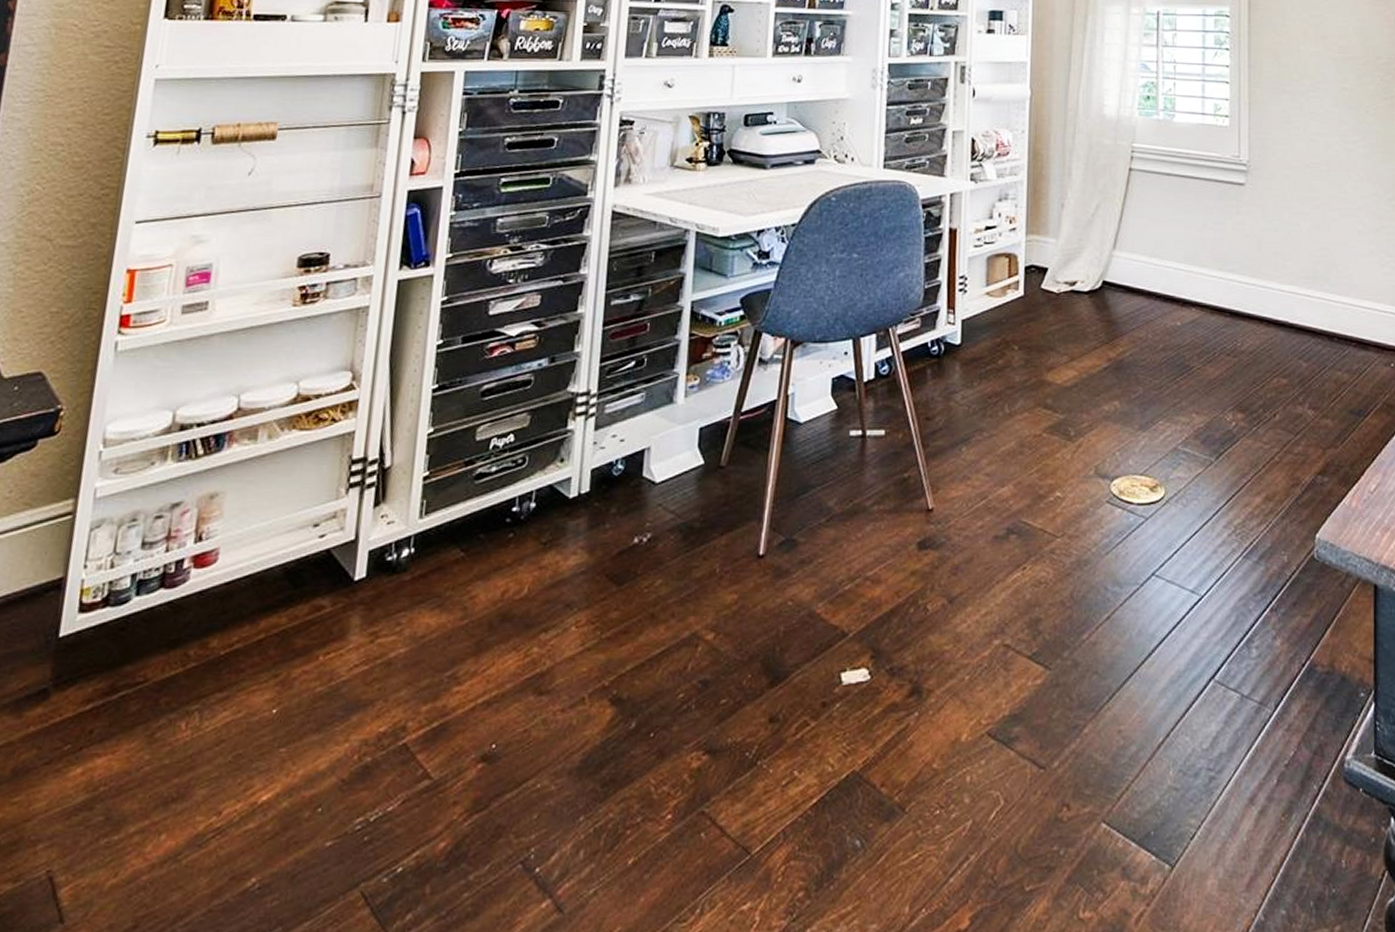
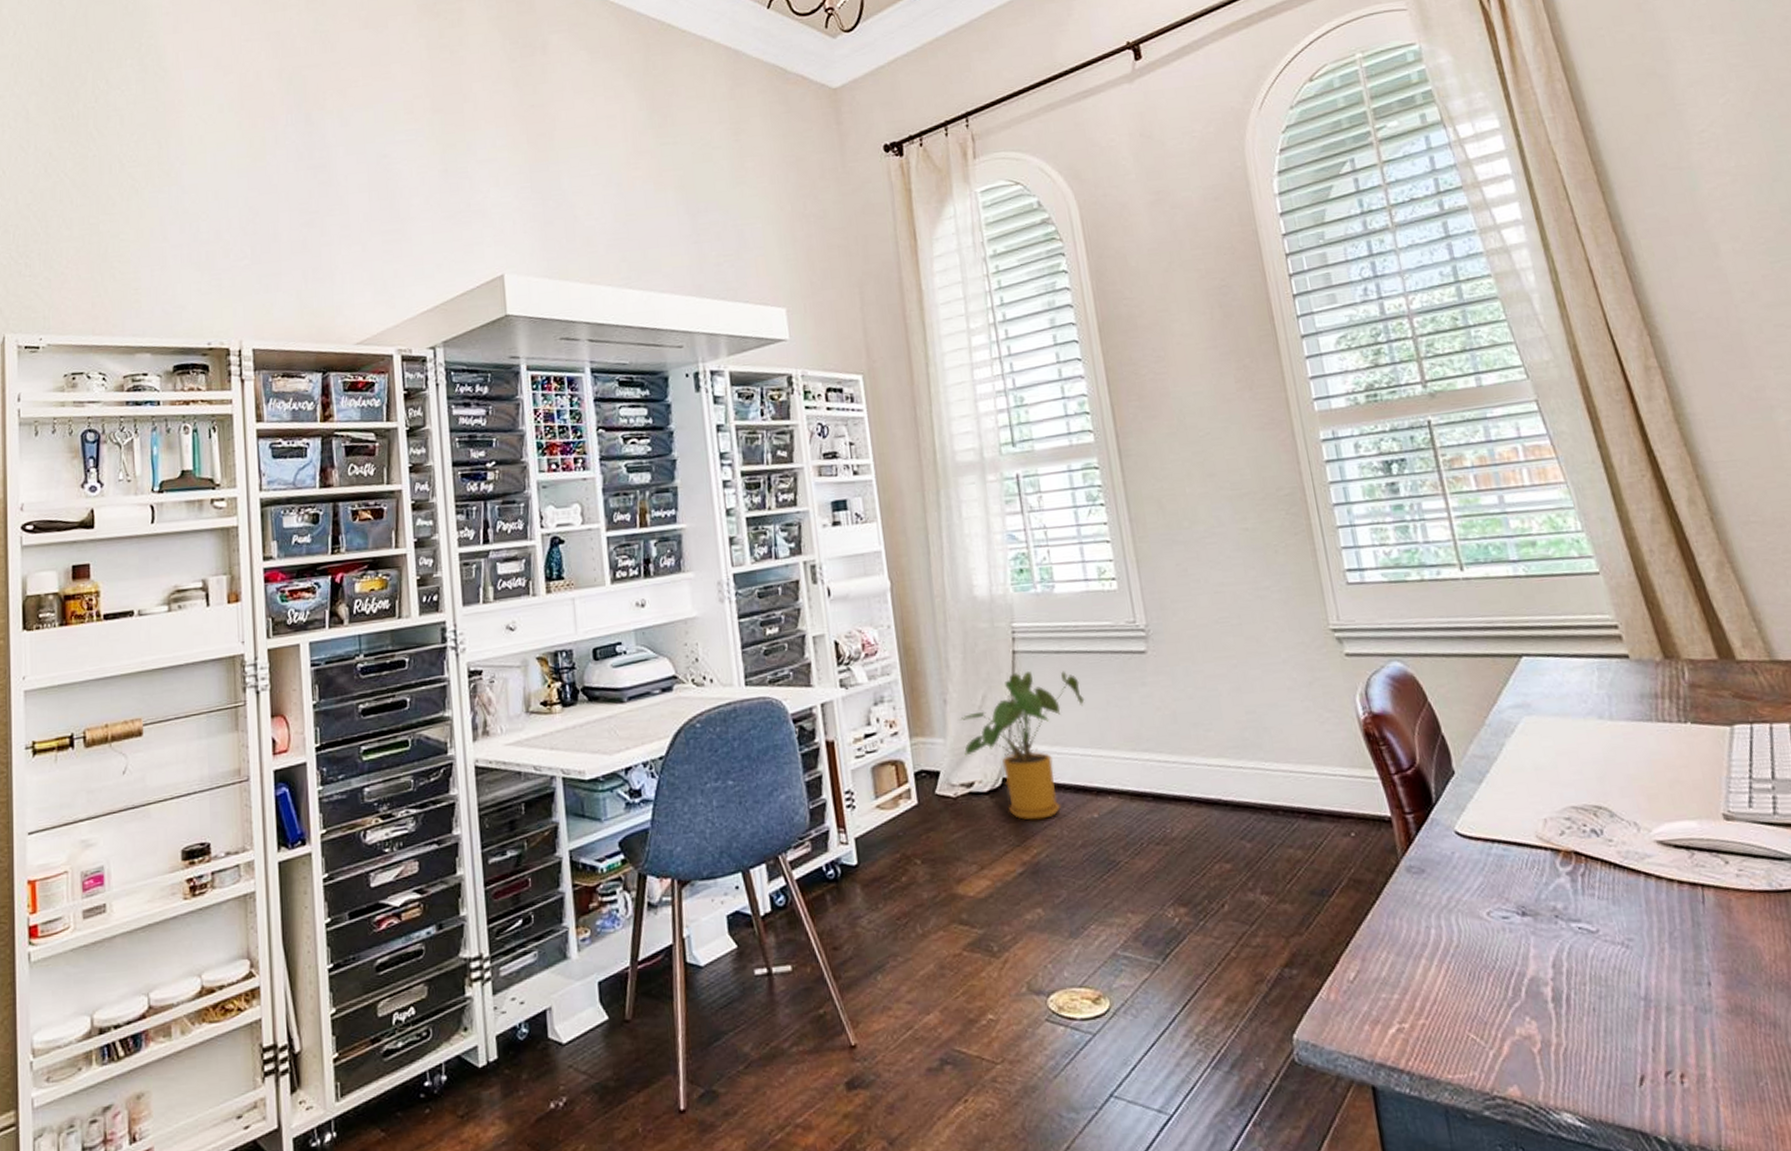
house plant: none [1072,188,1185,322] -> present [959,671,1085,820]

